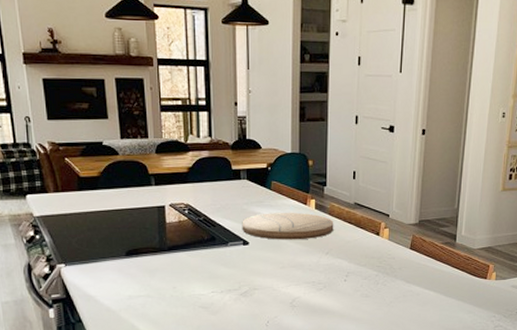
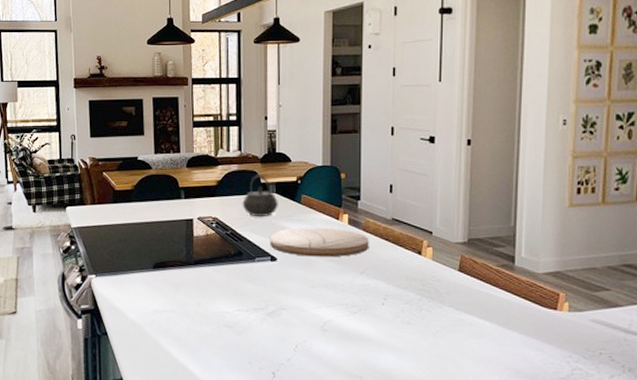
kettle: none [214,160,249,202] -> present [242,174,278,216]

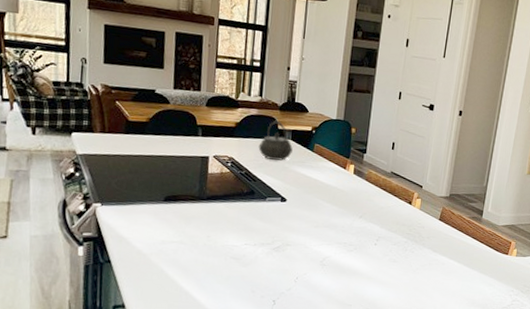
cutting board: present [270,228,369,258] -> none [281,173,370,202]

